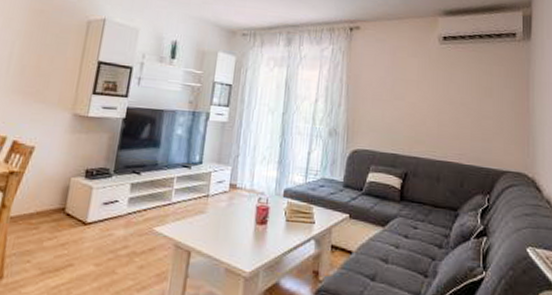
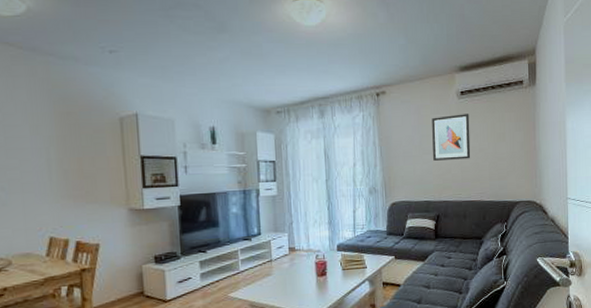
wall art: none [406,60,452,112] -> present [432,114,471,161]

